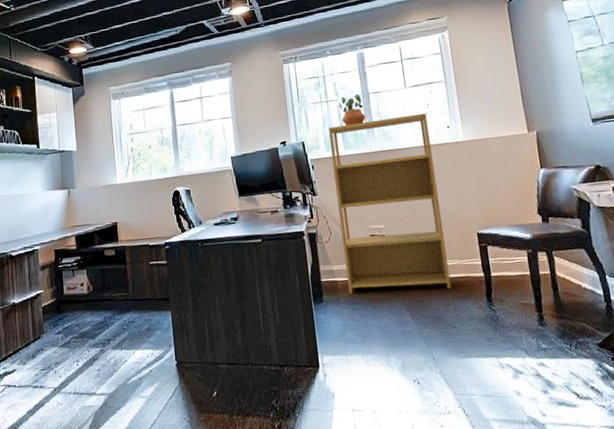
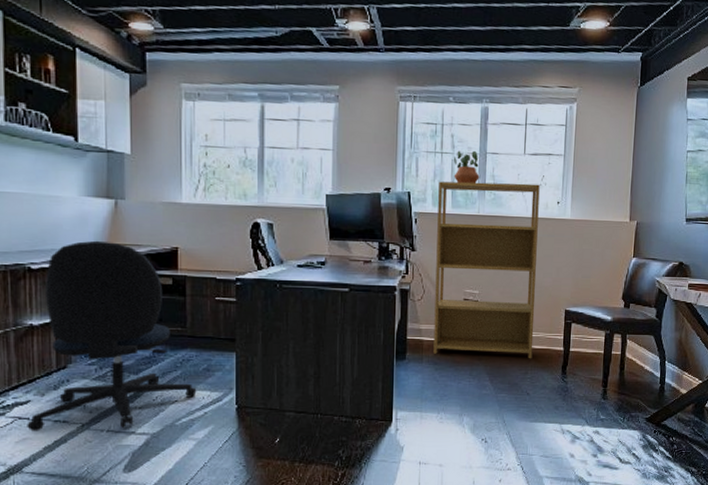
office chair: none [14,225,142,398] -> present [27,240,197,432]

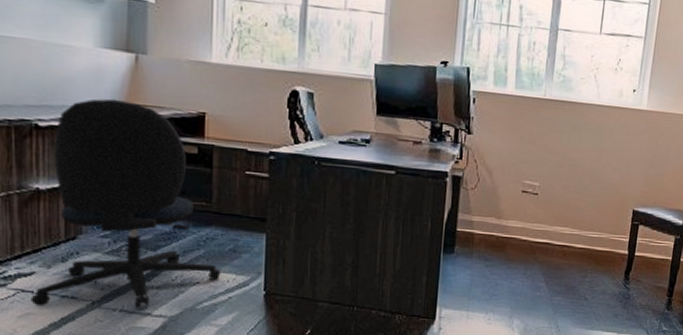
bookshelf: present [433,181,540,359] -> none [485,58,615,261]
potted plant: present [454,150,480,184] -> none [519,24,549,63]

